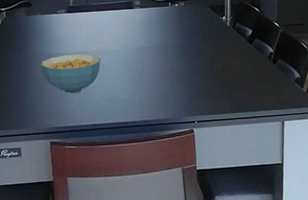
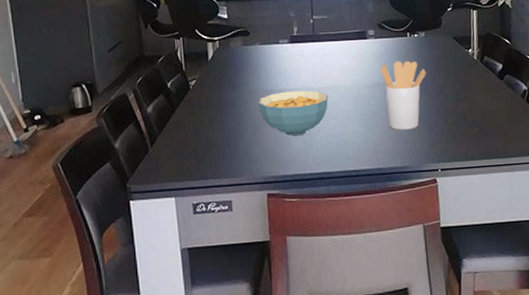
utensil holder: none [145,27,185,88] -> present [380,61,426,130]

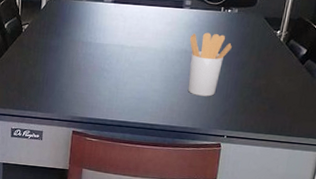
cereal bowl: present [258,90,329,136] -> none [77,45,139,86]

